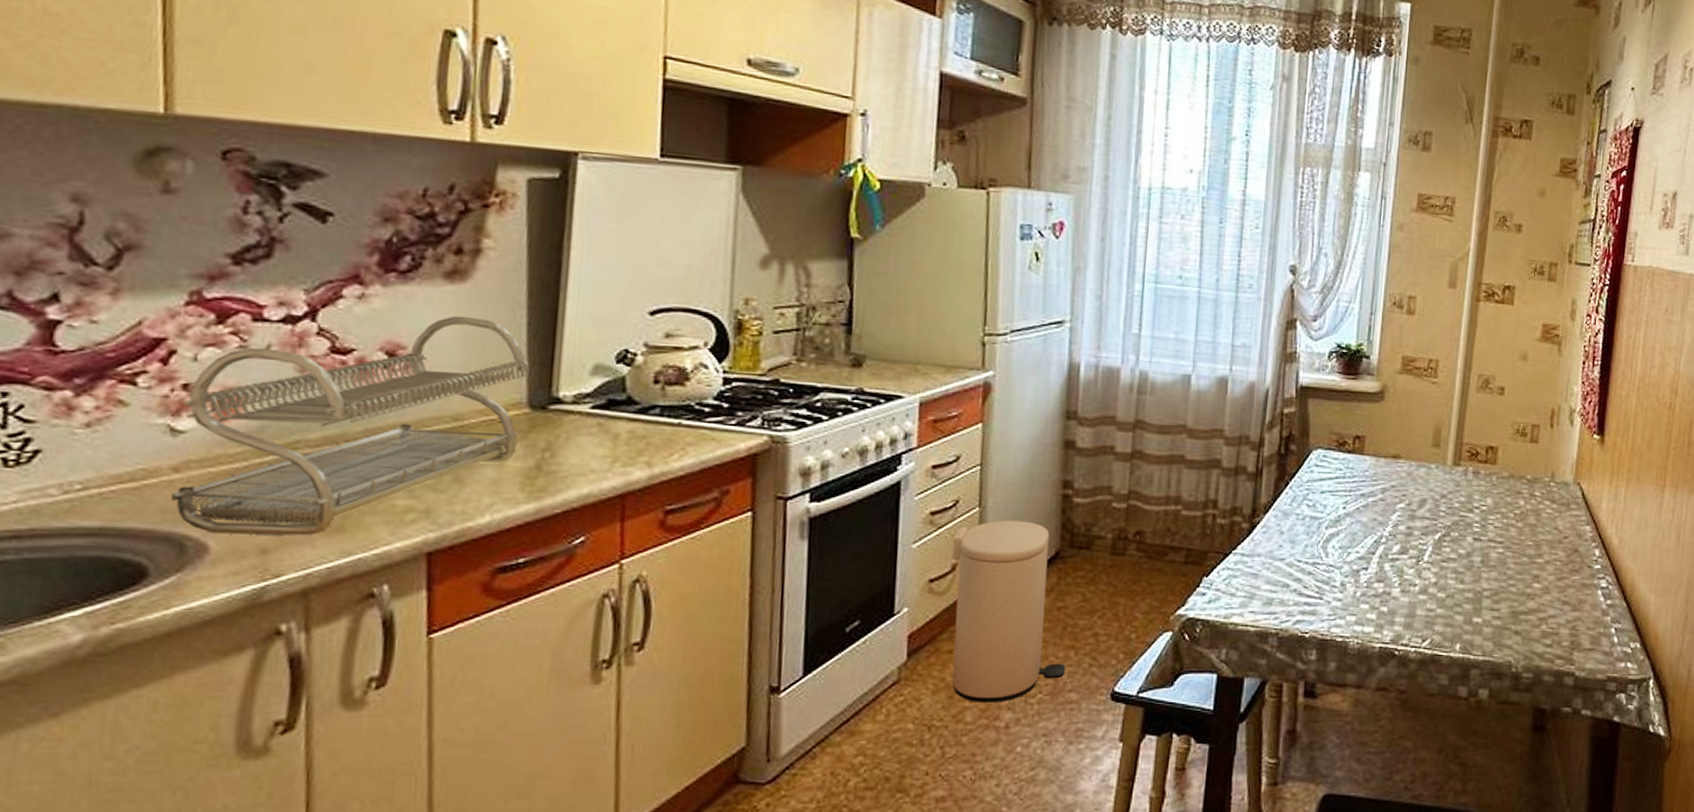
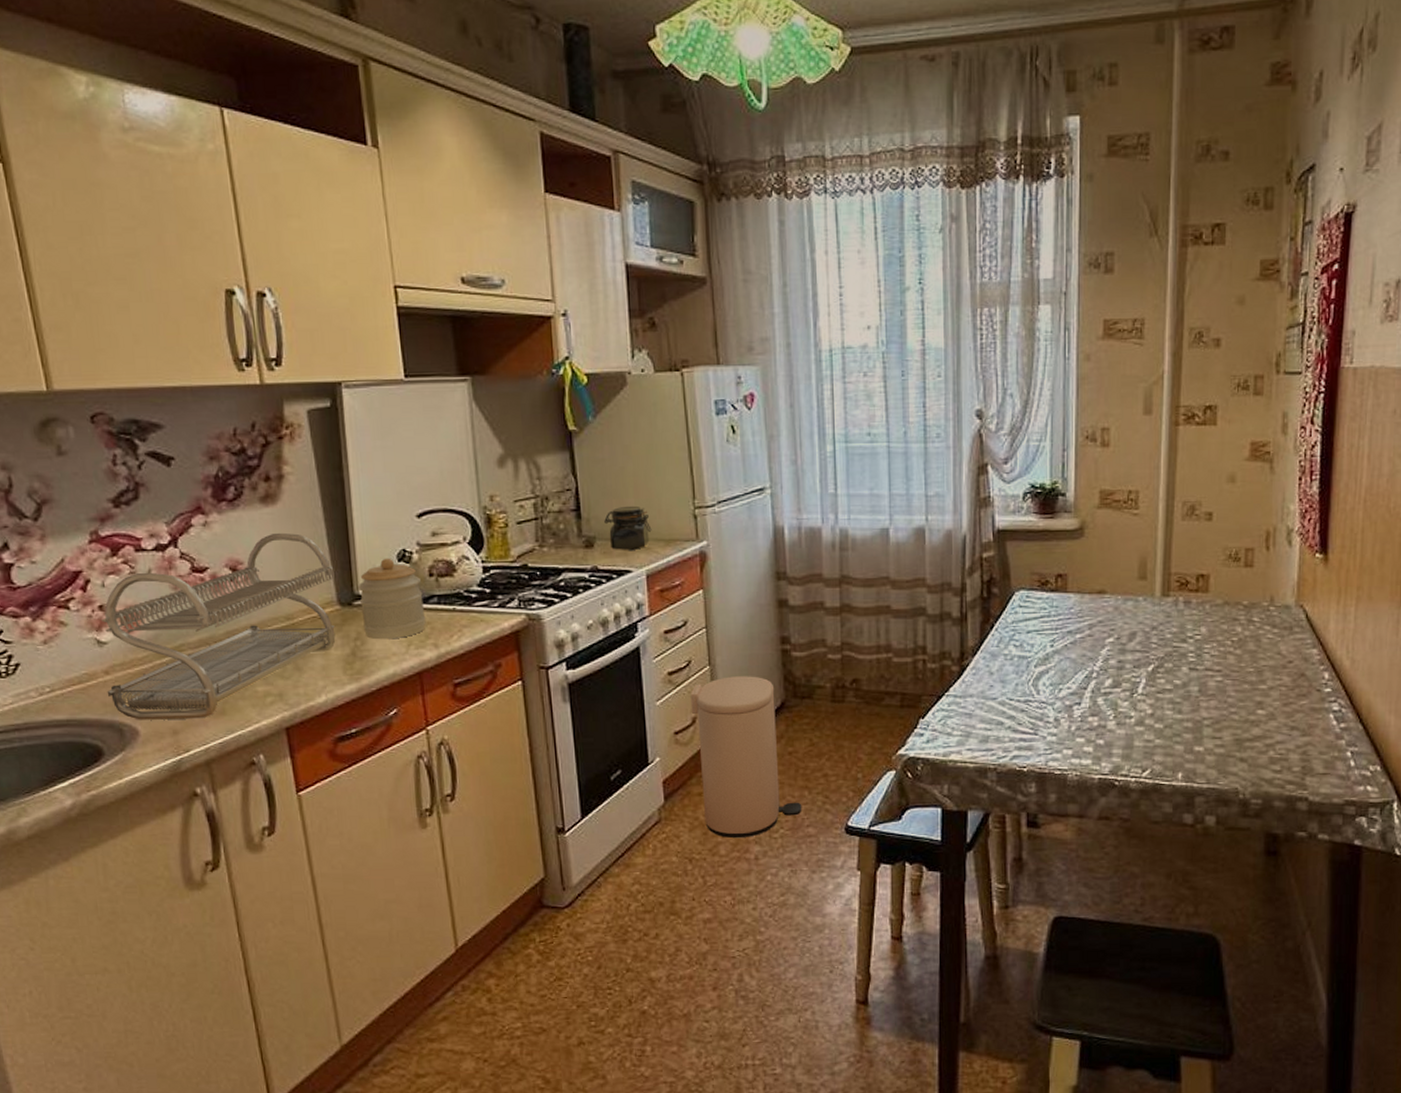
jar: none [556,357,643,454] -> present [358,558,426,640]
jar: none [878,325,933,374] -> present [604,505,652,550]

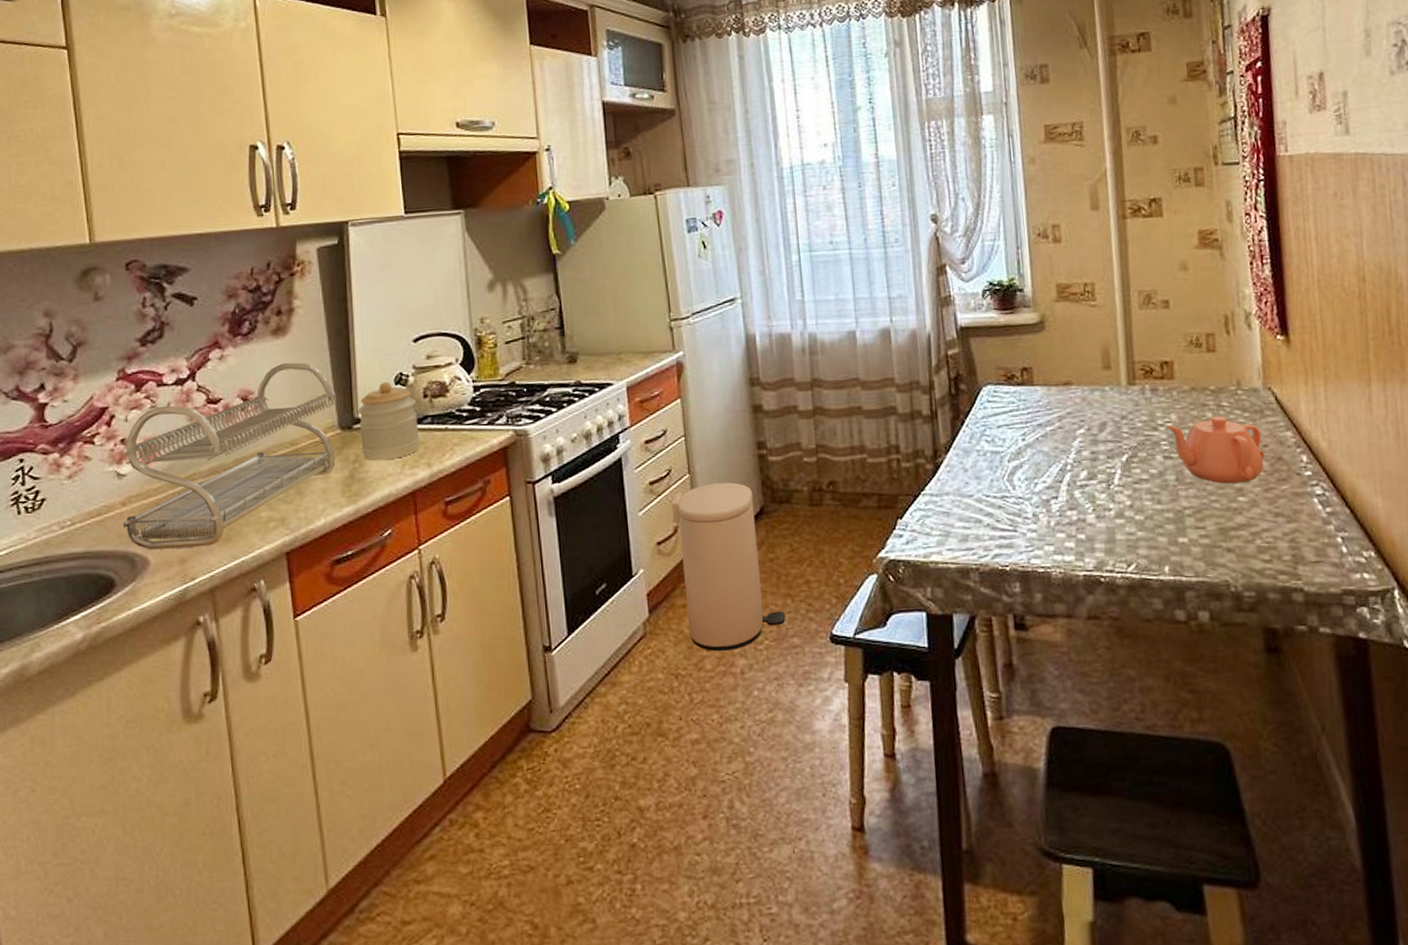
jar: present [604,505,652,550] -> none [586,321,631,365]
teapot: none [1195,630,1288,697] -> present [1166,415,1265,484]

